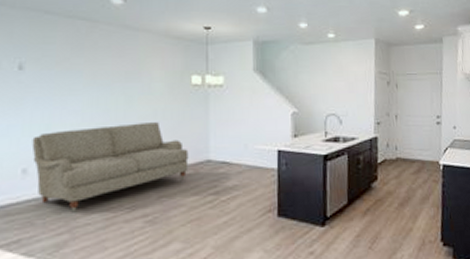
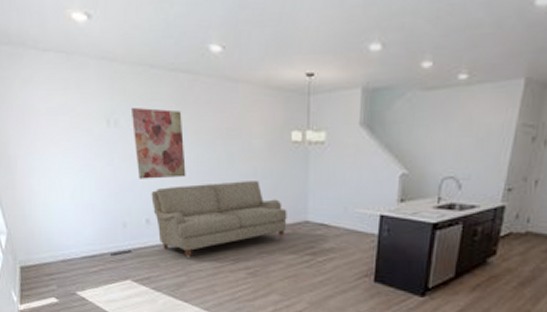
wall art: none [16,49,78,124] -> present [130,107,186,179]

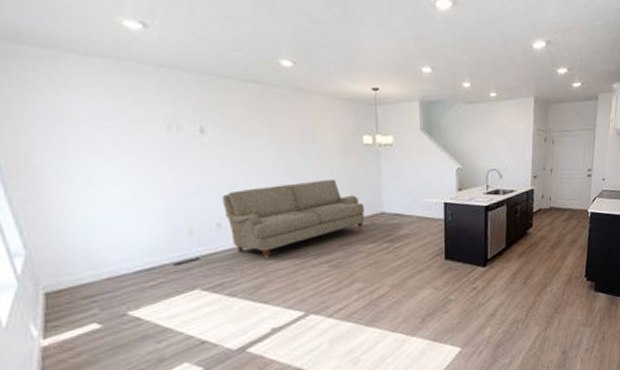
wall art: present [130,107,186,179] -> none [195,113,261,184]

